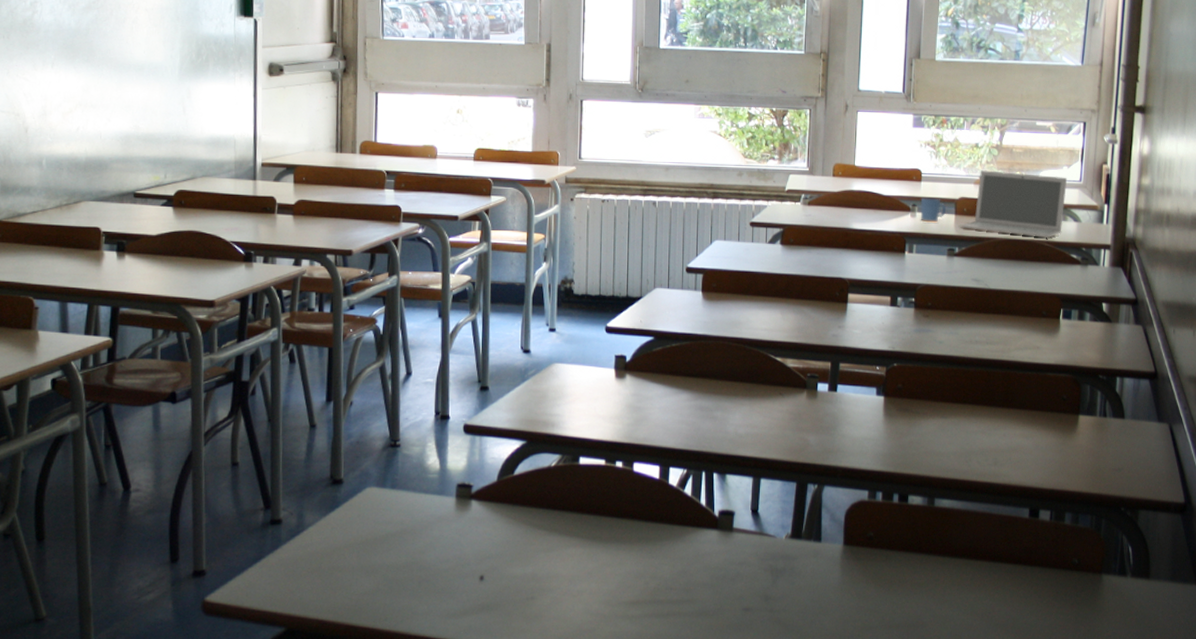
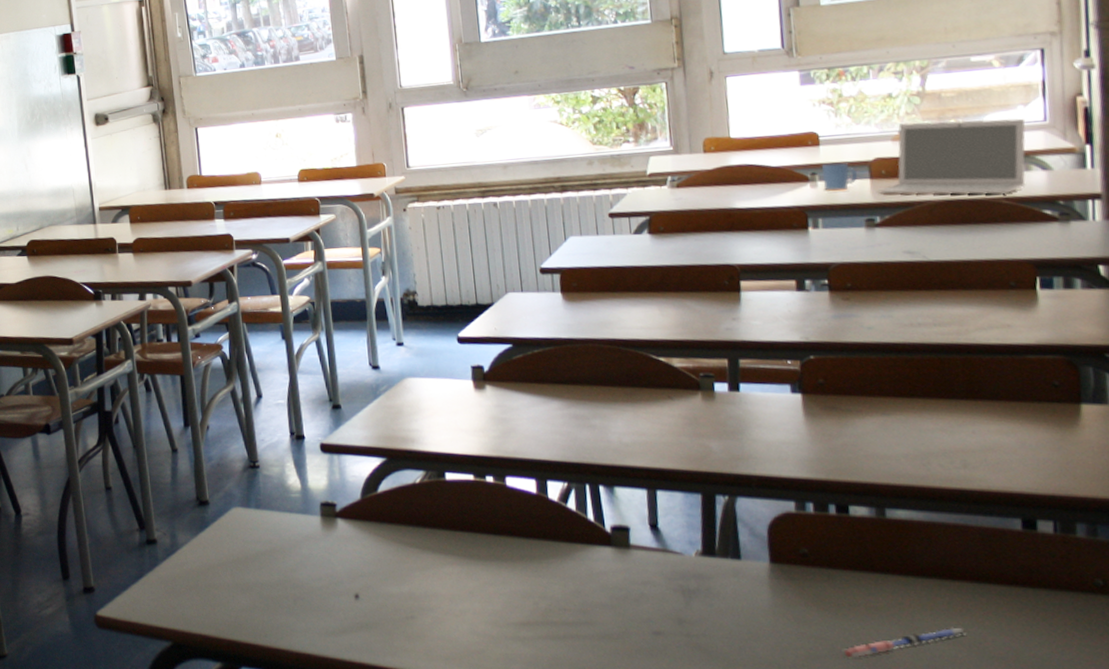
pen: none [889,599,981,627] -> present [841,627,967,657]

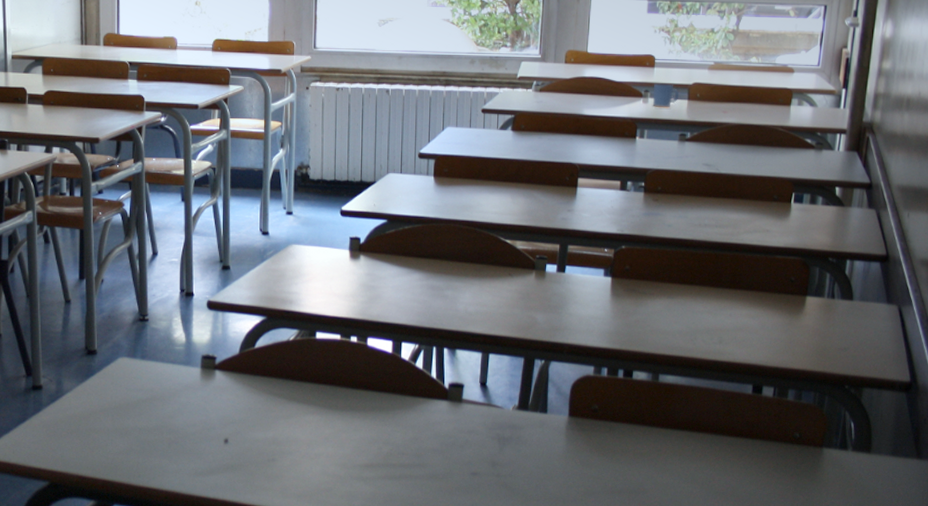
pen: present [841,627,967,657] -> none [611,469,702,493]
laptop: present [877,118,1026,194] -> none [691,55,805,123]

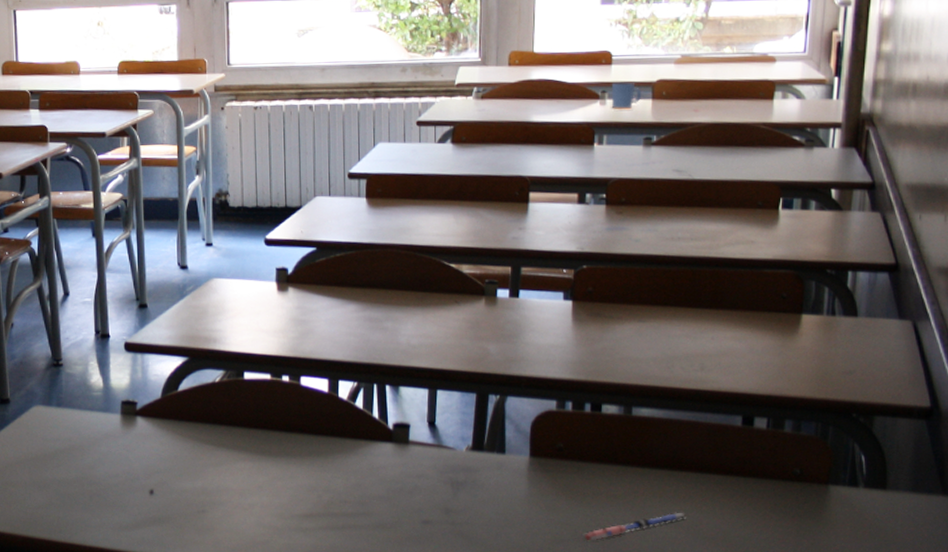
pen: none [611,469,702,493] -> present [582,512,687,540]

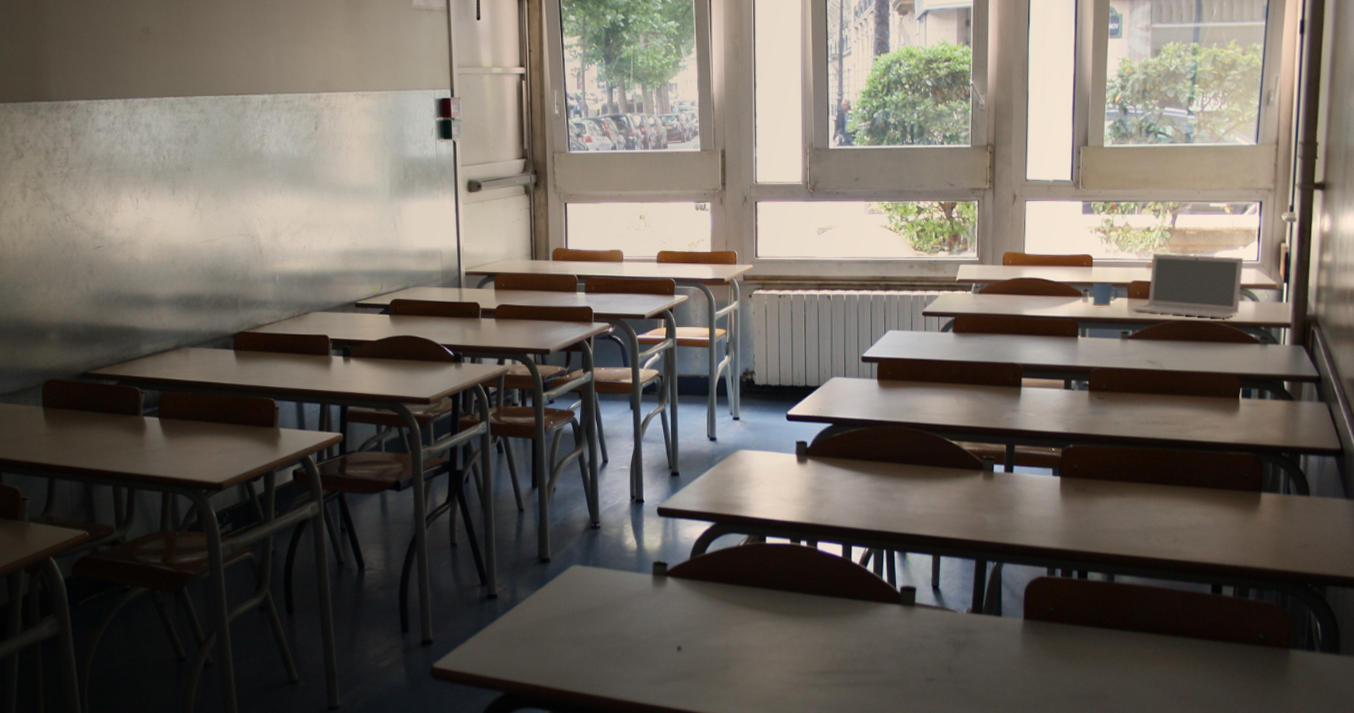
pen: present [582,512,687,540] -> none [1071,673,1165,698]
laptop: none [657,47,789,119] -> present [1132,253,1244,318]

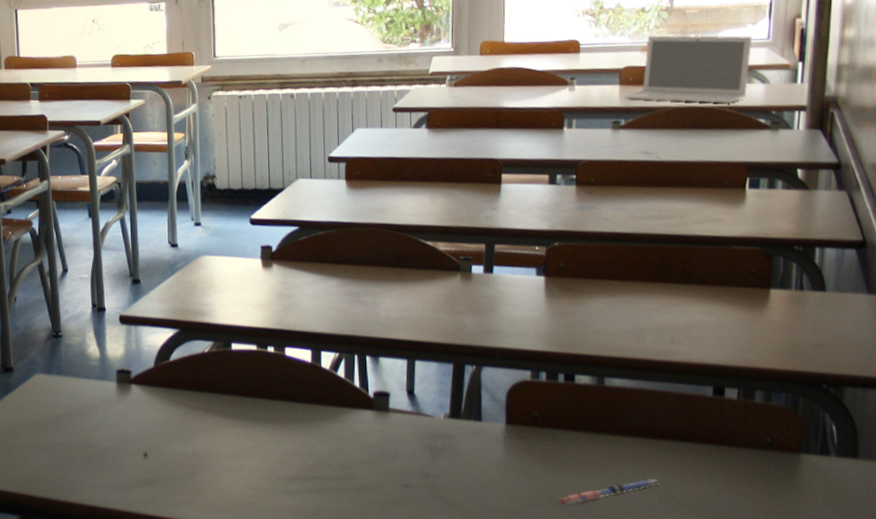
pen: none [1071,673,1165,698] -> present [558,478,660,504]
mug: present [1092,282,1119,307] -> none [579,69,610,96]

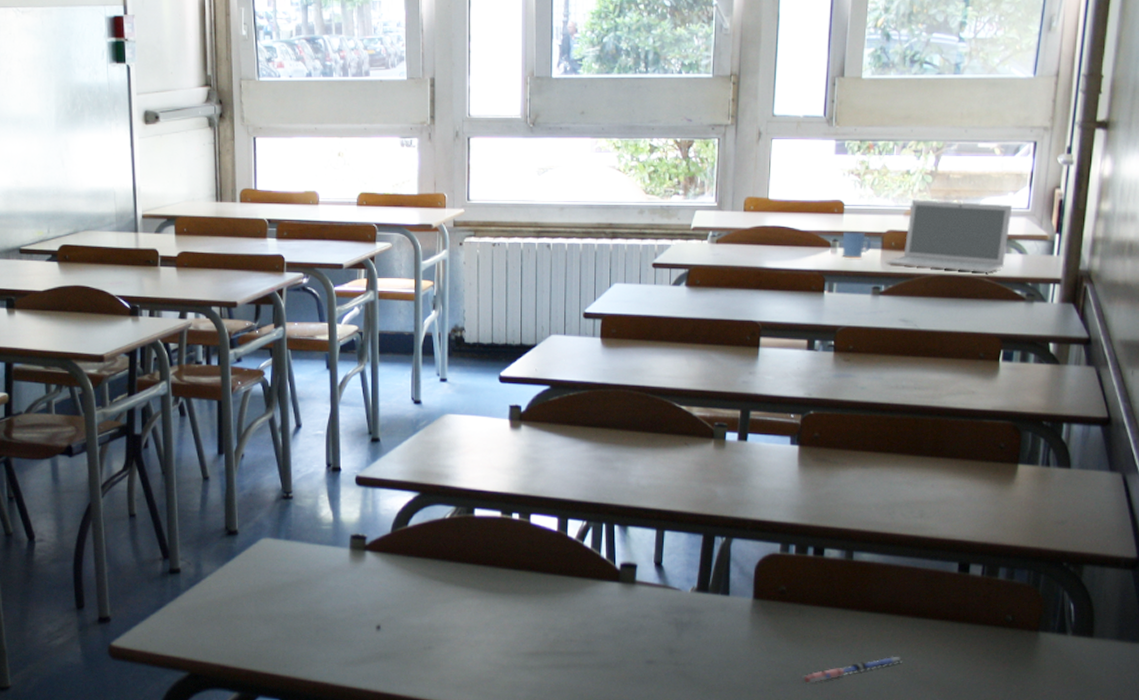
mug: none [579,69,610,96] -> present [842,231,872,259]

